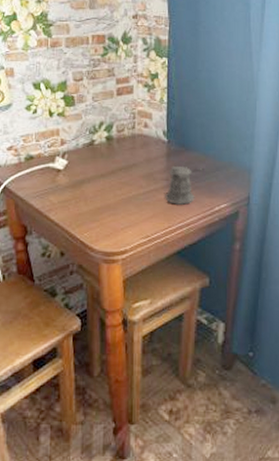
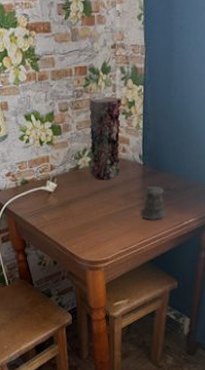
vase: none [106,67,144,158] -> present [89,96,122,180]

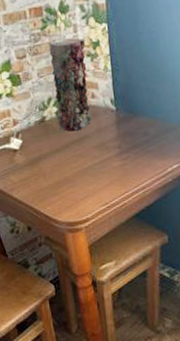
pepper shaker: present [140,186,176,220] -> none [119,132,155,170]

